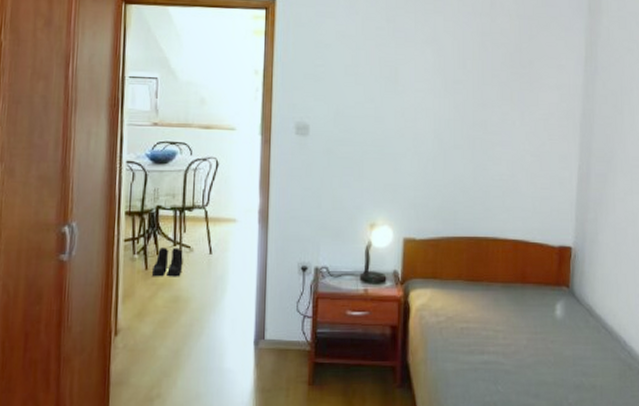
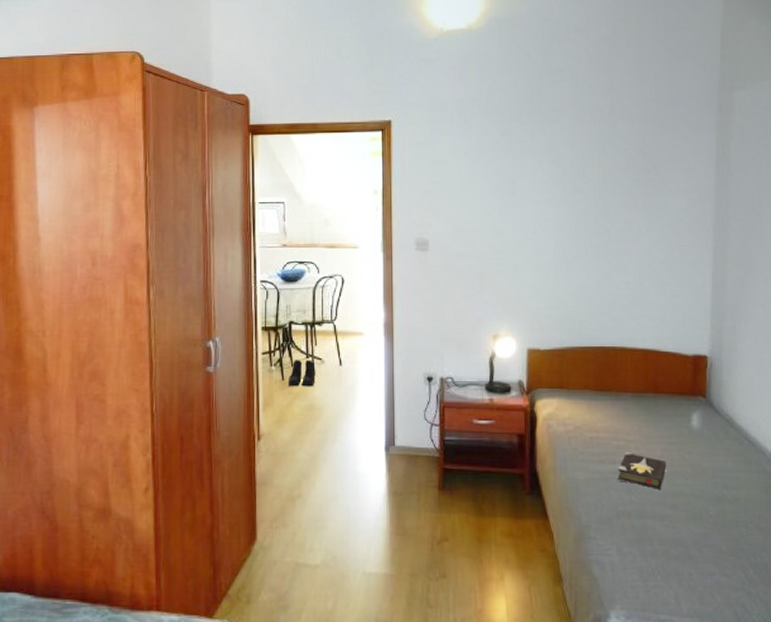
hardback book: none [486,341,531,379] -> present [617,451,667,489]

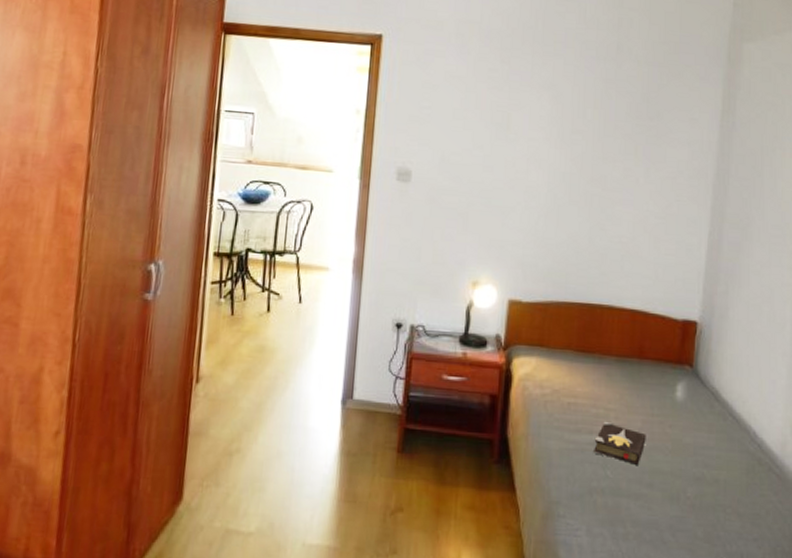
boots: present [287,360,316,387] -> none [237,293,271,325]

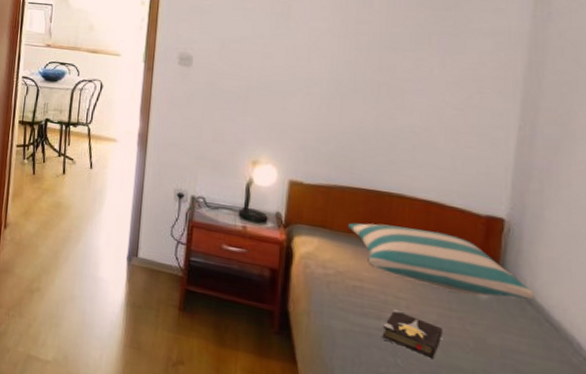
pillow: none [564,337,720,399] -> present [349,222,534,300]

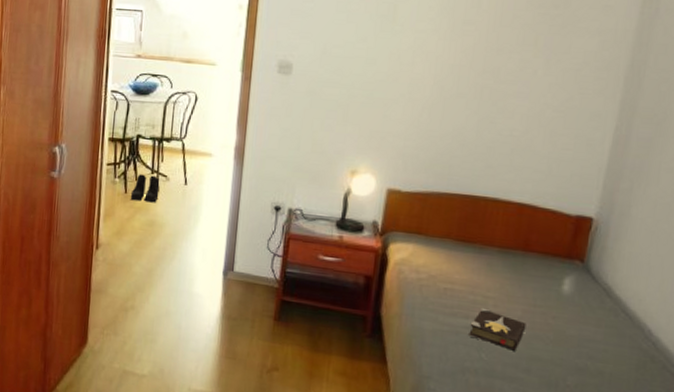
boots: none [38,156,66,185] -> present [130,174,160,203]
pillow: present [349,222,534,300] -> none [443,228,614,293]

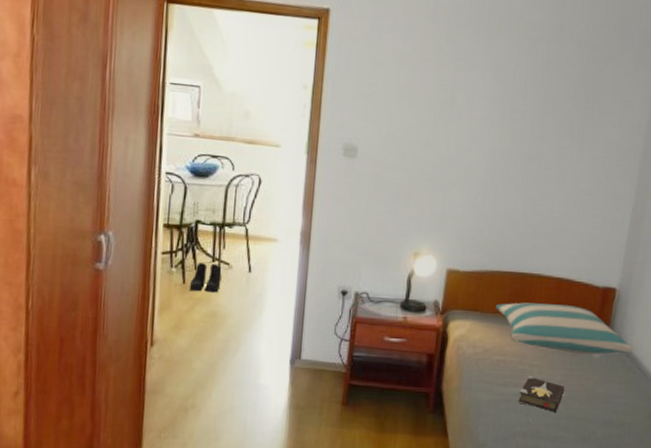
pillow: none [443,228,614,293] -> present [496,302,632,355]

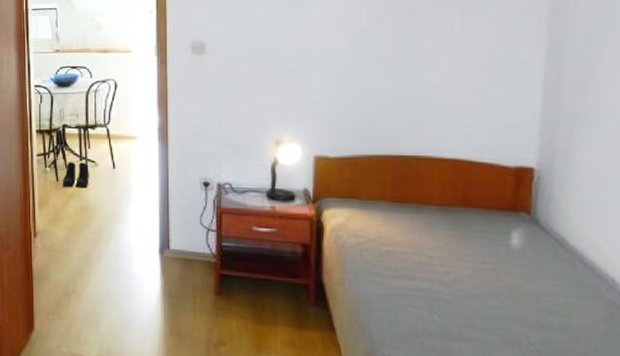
pillow: present [496,302,632,355] -> none [377,188,567,246]
hardback book: present [518,375,565,412] -> none [417,268,478,310]

